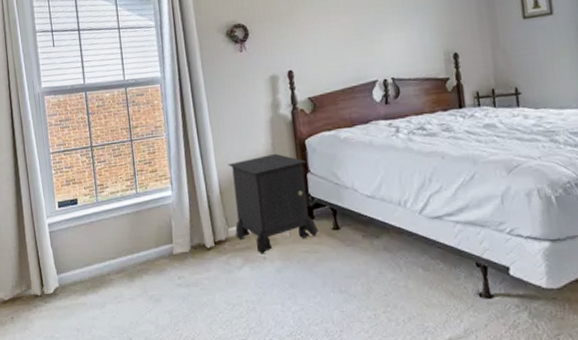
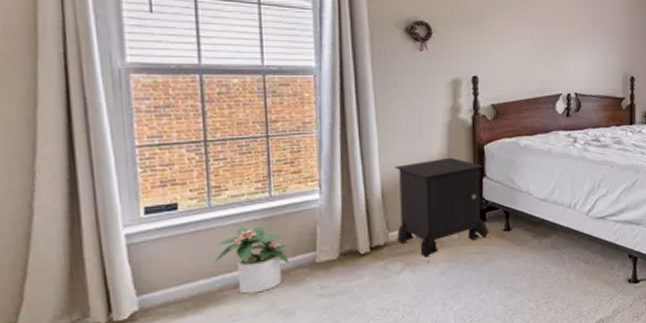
potted plant: none [103,217,154,279] -> present [214,223,290,294]

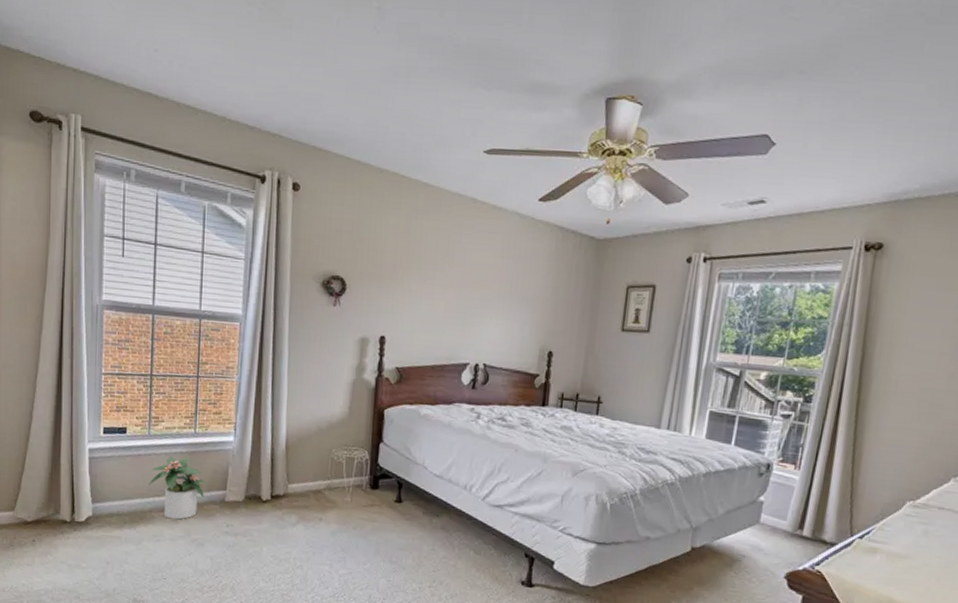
nightstand: present [394,157,489,258] -> none [295,417,382,515]

